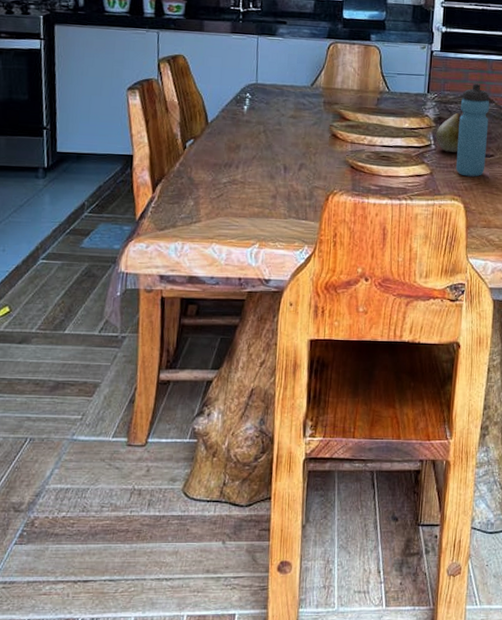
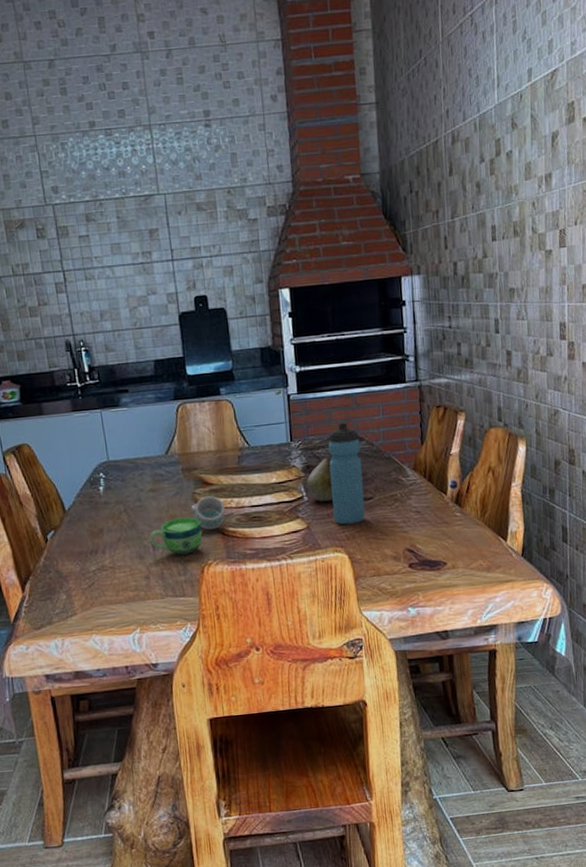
cup: none [283,146,334,182] -> present [150,517,203,556]
napkin ring: none [326,130,358,163] -> present [191,496,225,531]

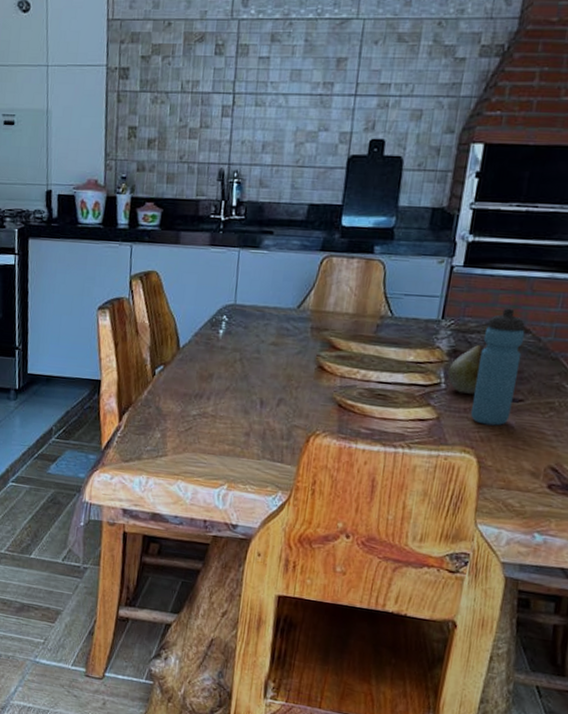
cup: present [150,517,203,556] -> none [259,378,319,420]
napkin ring: present [191,496,225,531] -> none [310,361,349,400]

